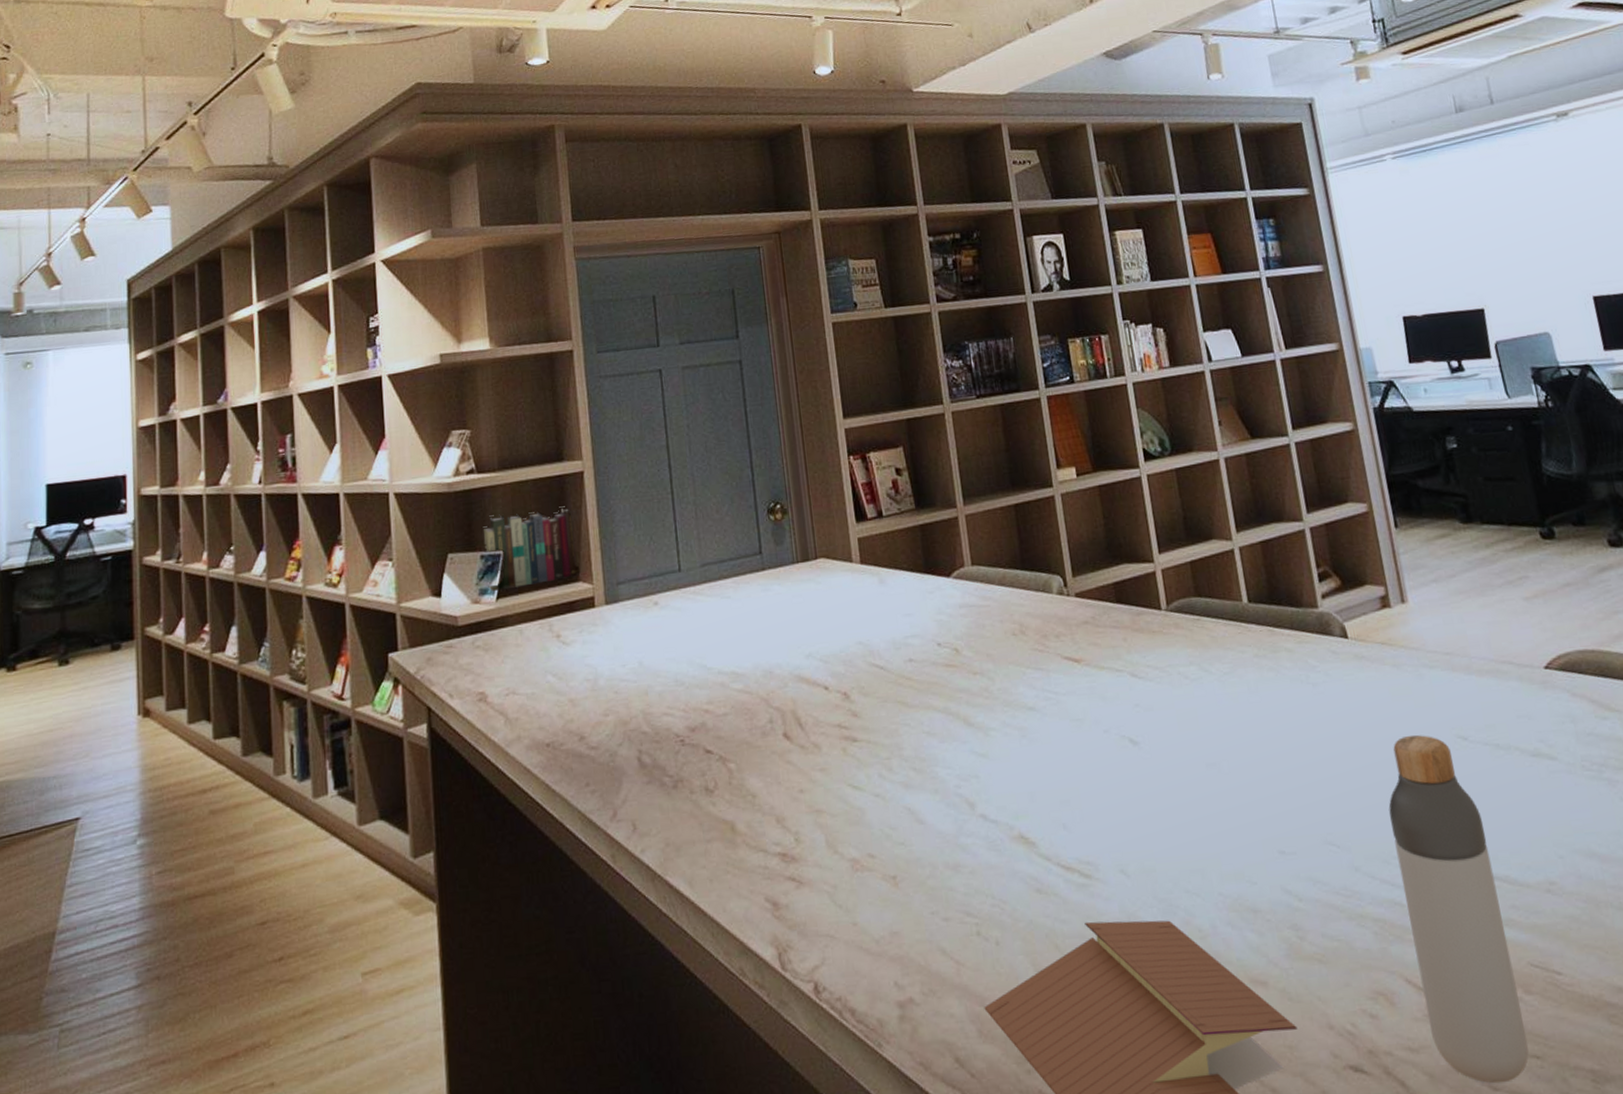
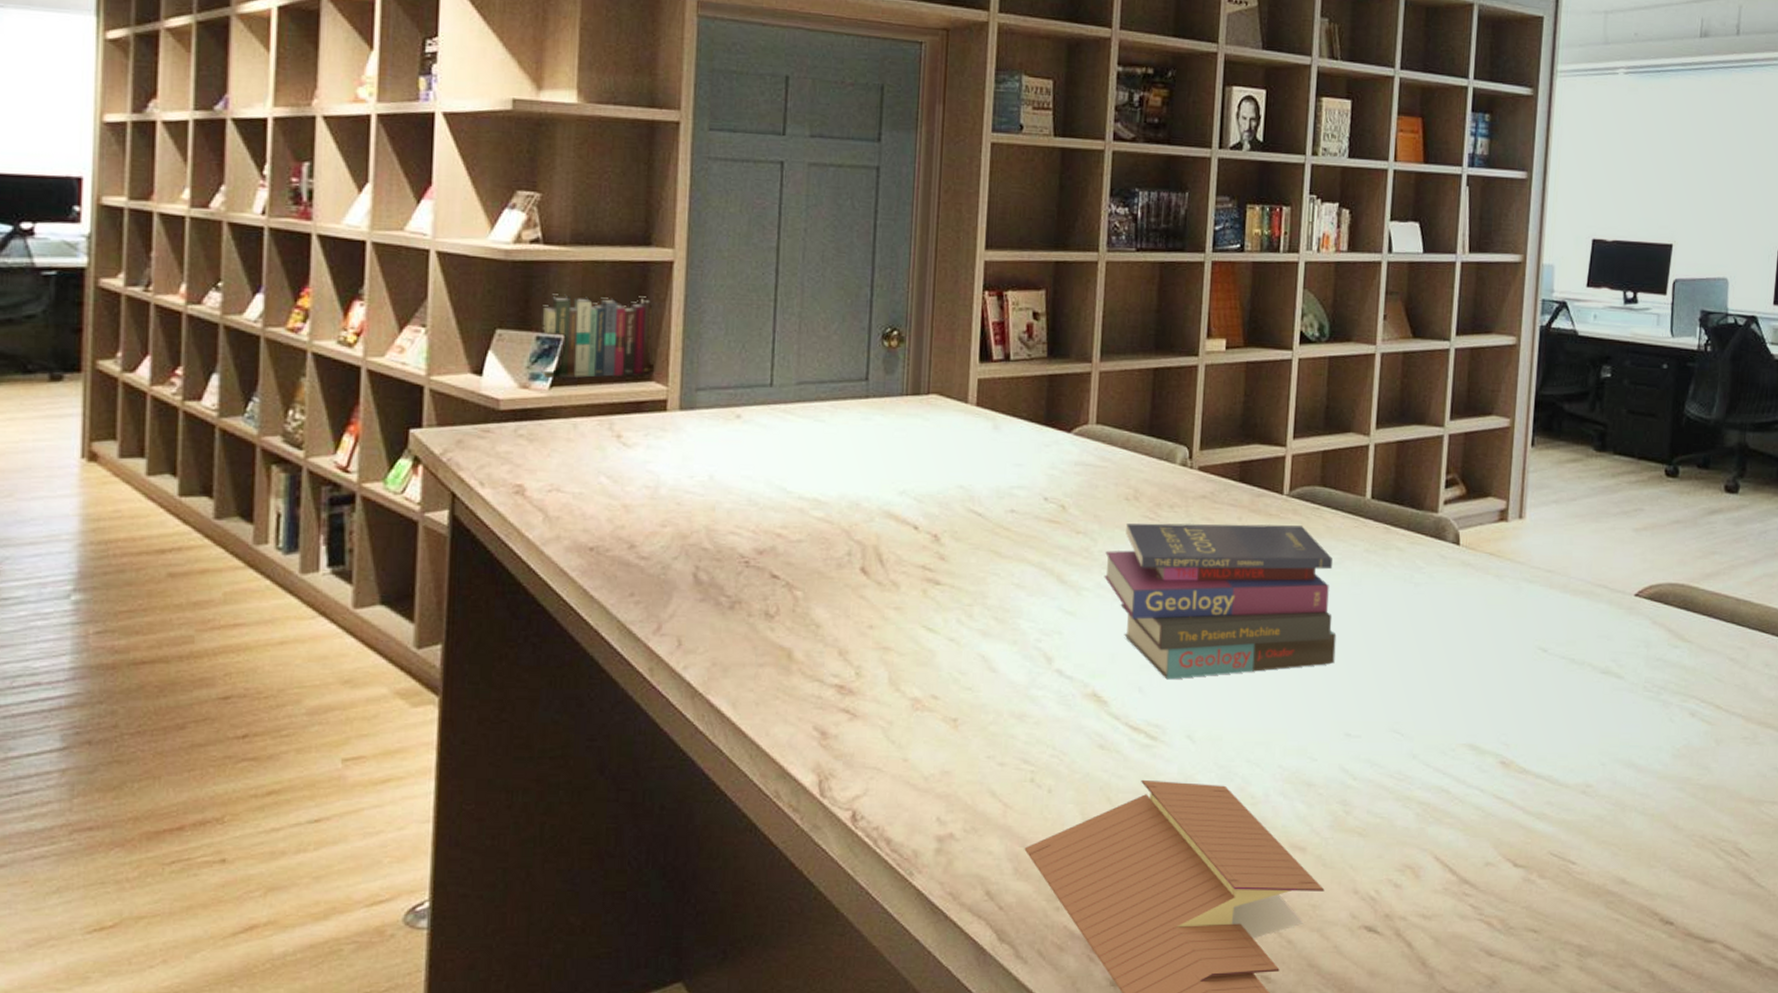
books: none [1004,639,1251,813] -> present [1104,523,1337,680]
bottle: present [1388,735,1529,1084] -> none [1445,642,1541,951]

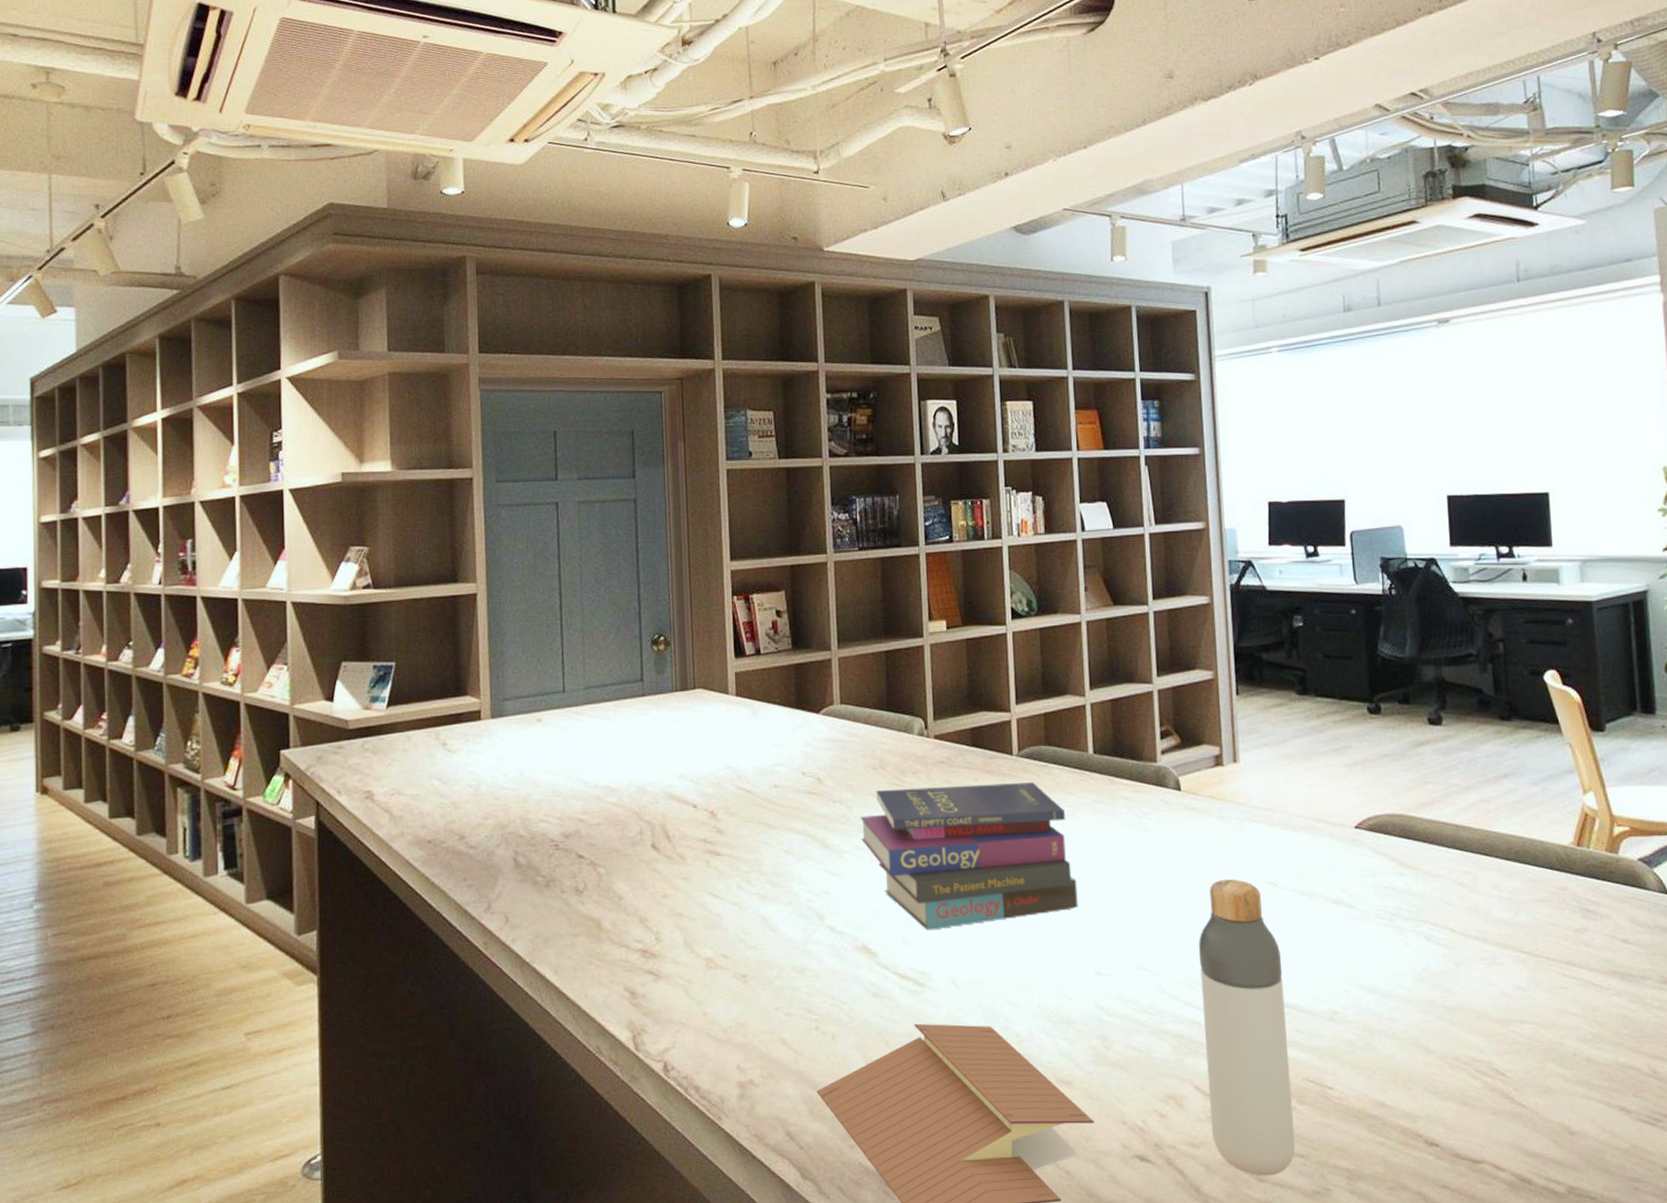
books: present [540,294,655,379] -> none [376,625,469,700]
bottle: none [1445,642,1541,951] -> present [1199,879,1296,1176]

